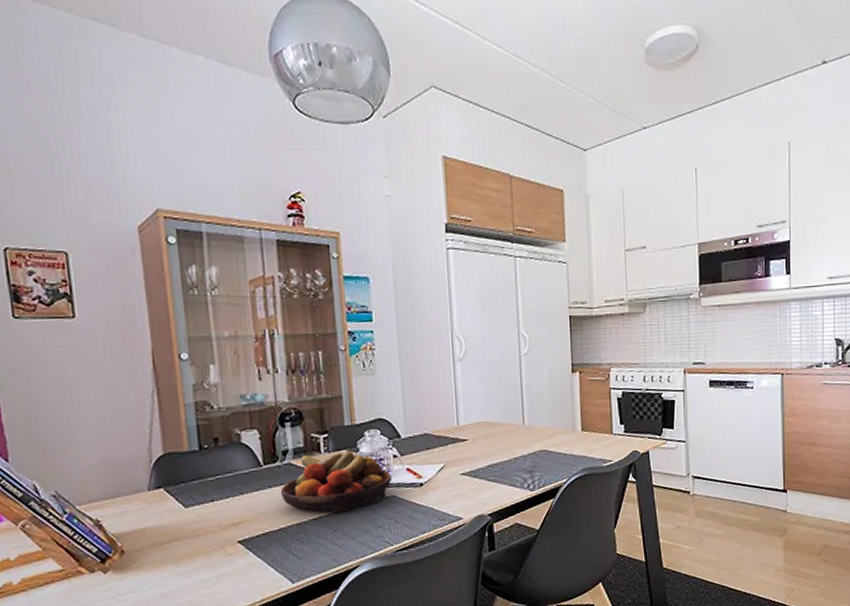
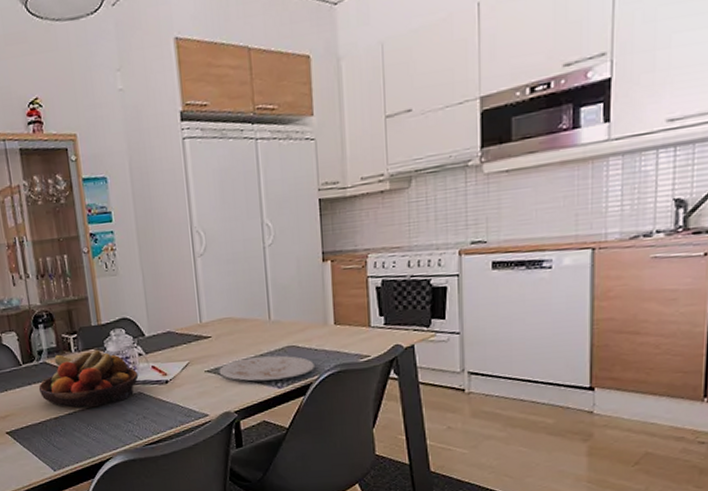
plate: none [474,459,565,484] -> present [219,355,316,381]

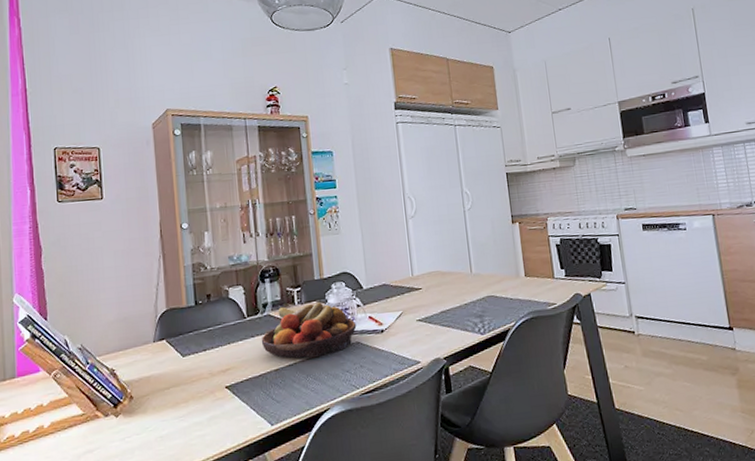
plate: present [219,355,316,381] -> none [429,304,512,329]

